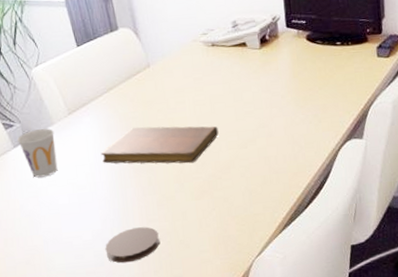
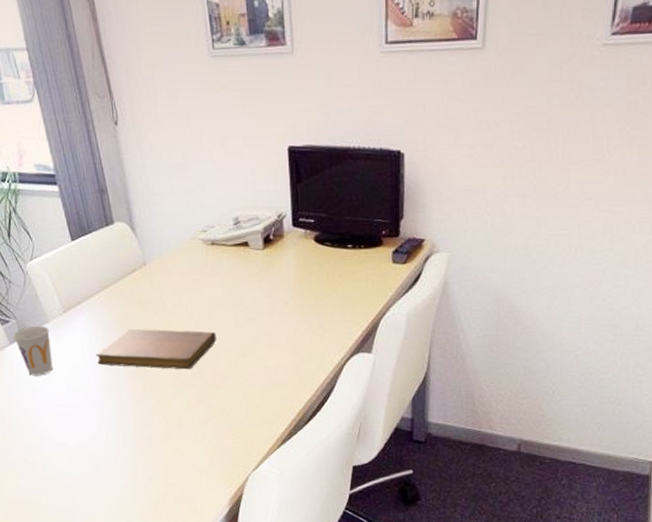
coaster: present [105,227,160,263] -> none [100,432,155,468]

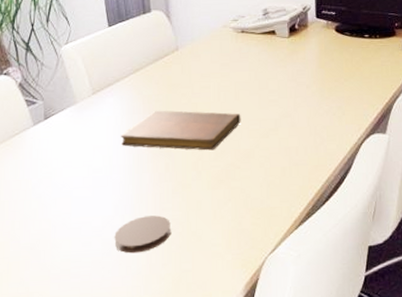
cup: present [12,325,53,376] -> none [37,107,76,158]
coaster: none [100,432,155,468] -> present [114,215,172,254]

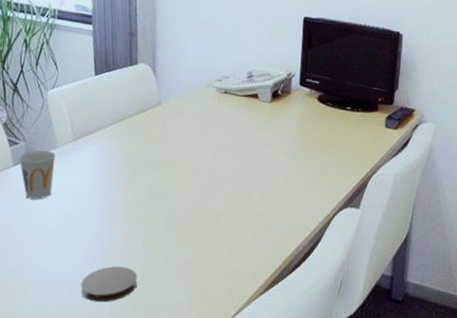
cup: none [37,107,76,158] -> present [18,150,56,200]
notebook: present [120,110,241,151] -> none [96,162,216,208]

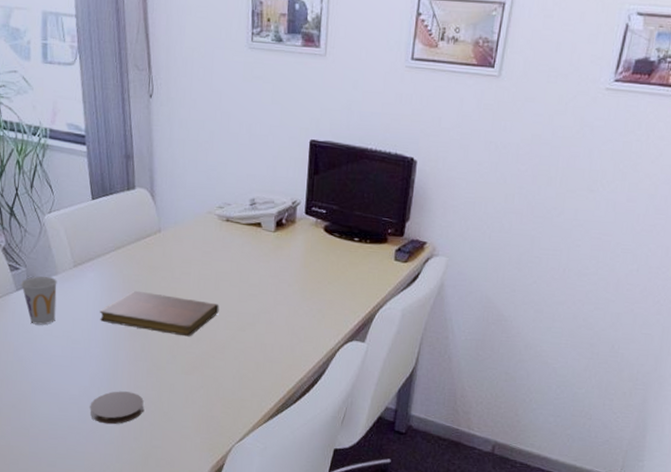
notebook: none [96,162,216,208] -> present [99,290,219,337]

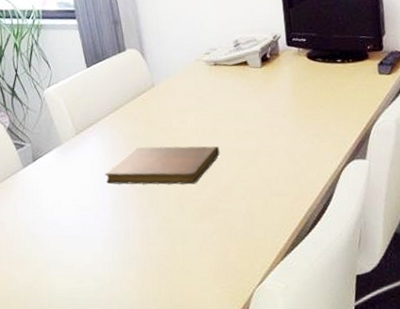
cup: present [20,276,57,325] -> none [26,148,63,198]
coaster: present [90,391,145,425] -> none [105,251,160,290]

